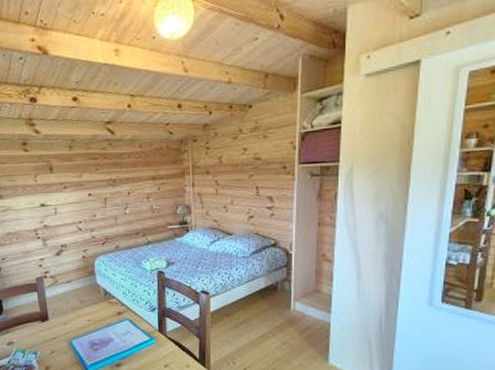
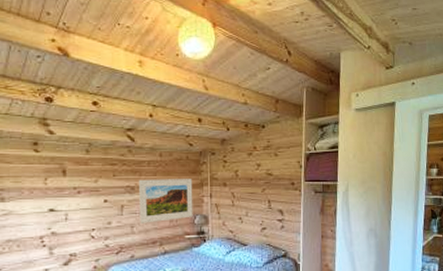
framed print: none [120,168,175,215] -> present [139,179,193,224]

